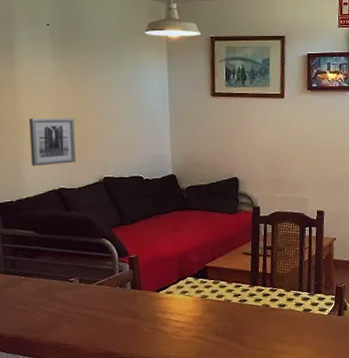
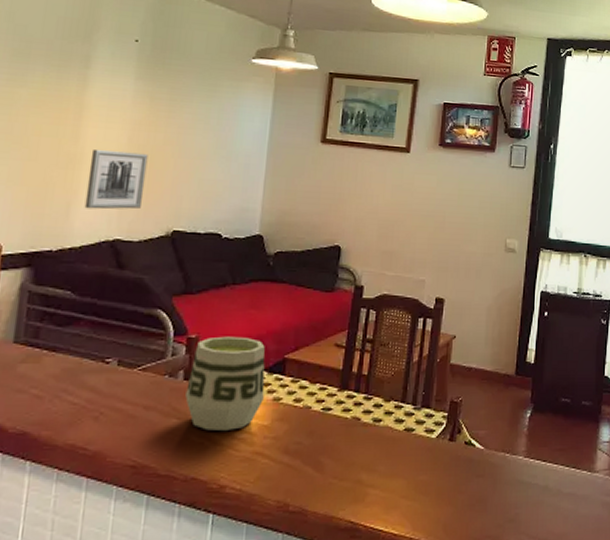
cup: none [134,253,194,324] -> present [185,336,266,431]

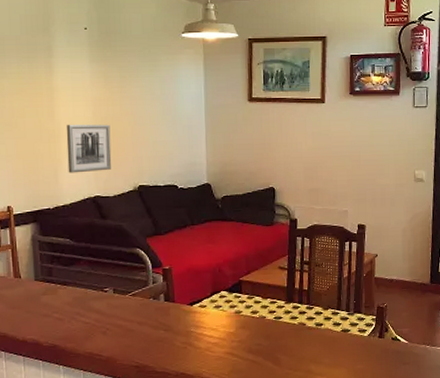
cup: present [185,336,266,431] -> none [167,265,228,338]

